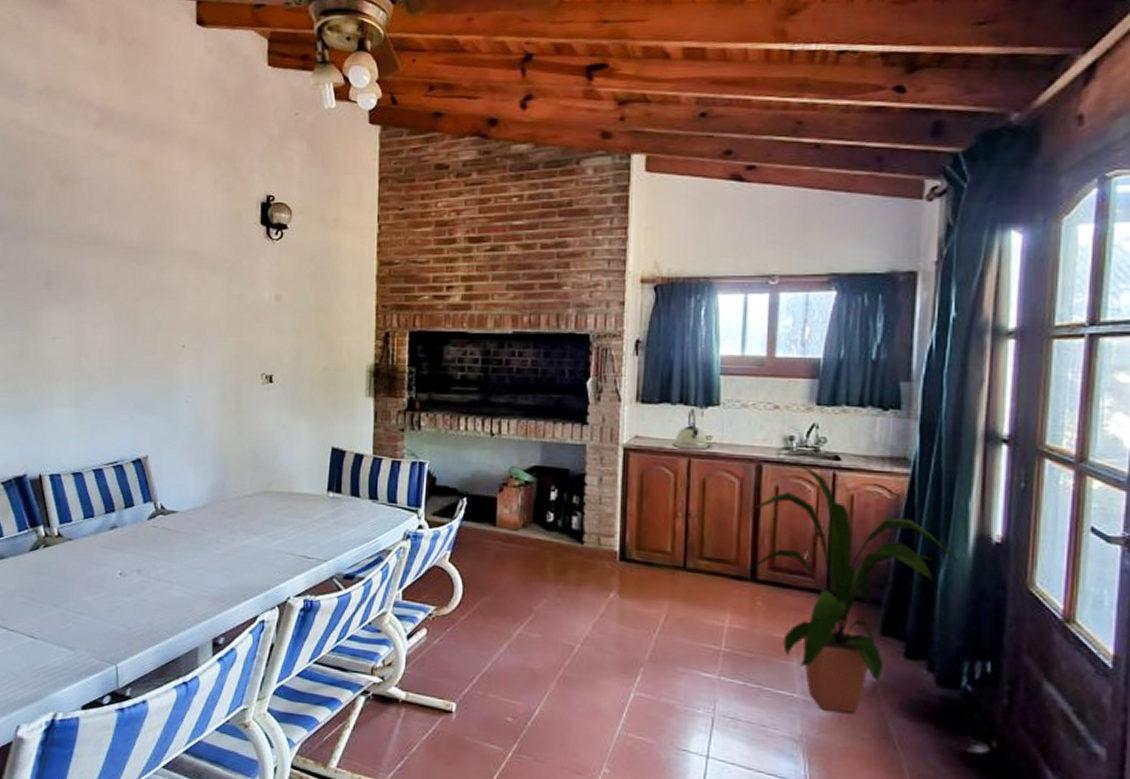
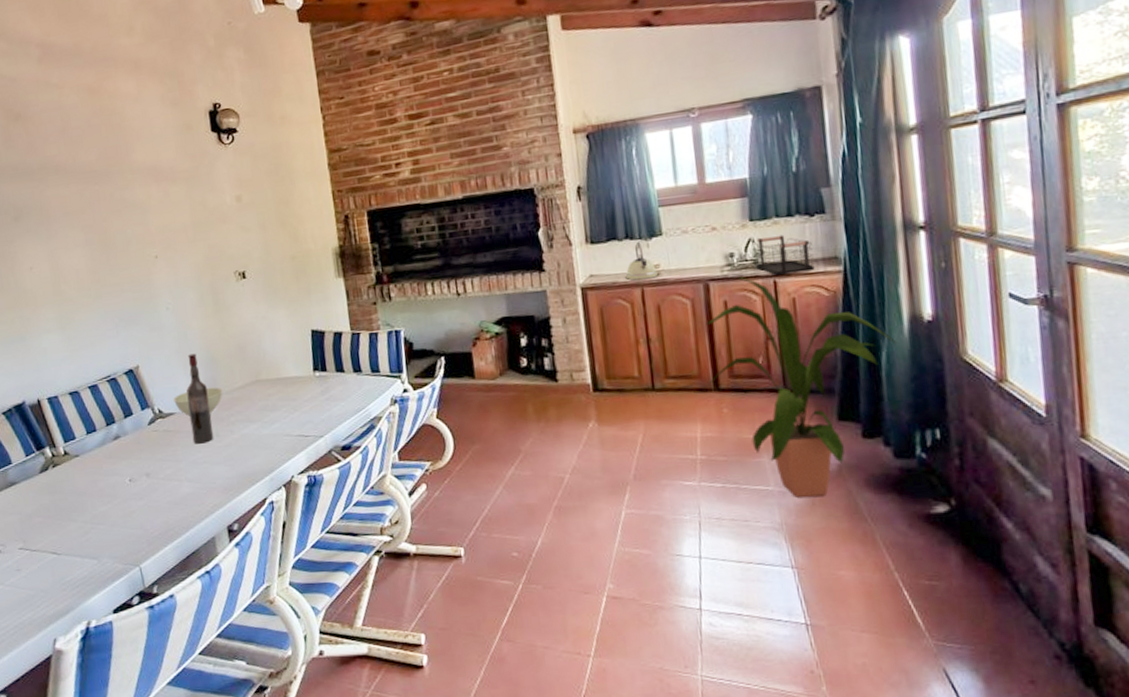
bowl: none [178,490,230,519] -> present [173,386,223,416]
wine bottle: none [191,452,215,548] -> present [186,353,214,444]
dish rack: none [816,424,881,469] -> present [754,234,815,275]

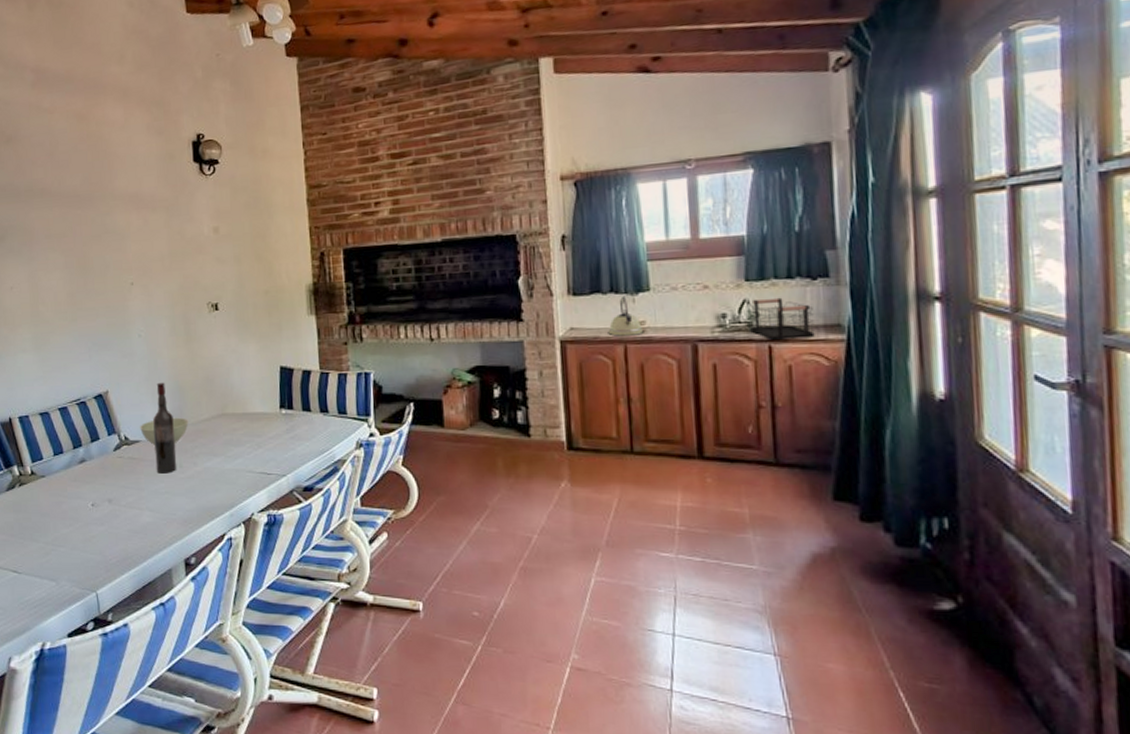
house plant: present [706,277,898,497] -> none [692,340,904,580]

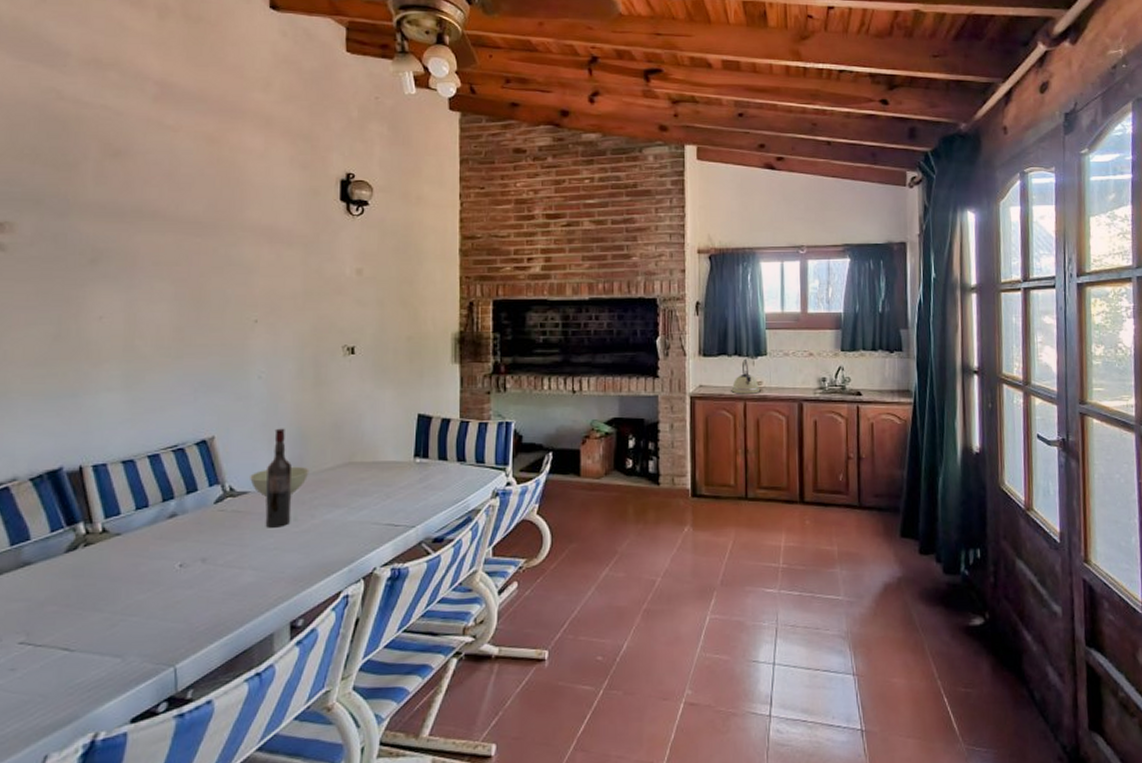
dish rack: present [748,297,815,340] -> none [843,366,891,401]

